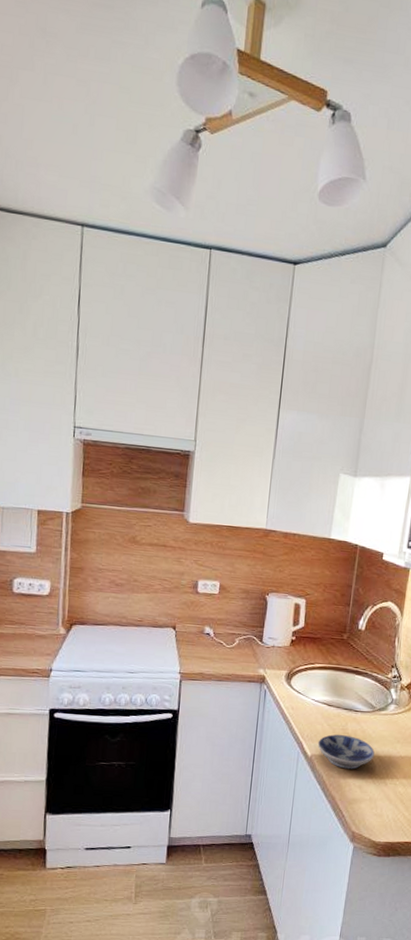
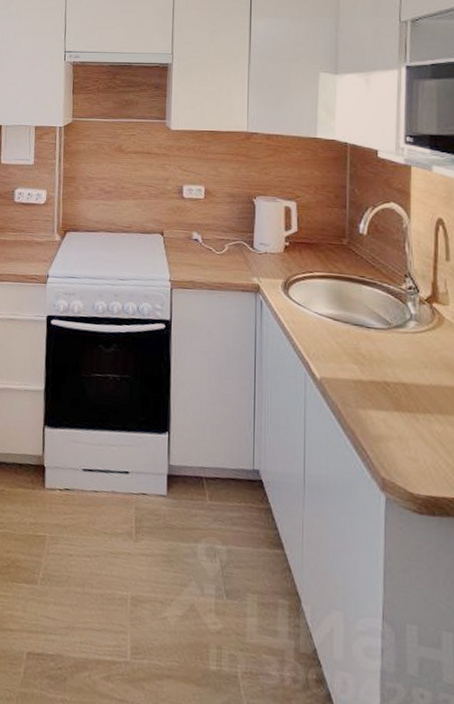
bowl: present [317,734,375,769] -> none [326,354,397,398]

